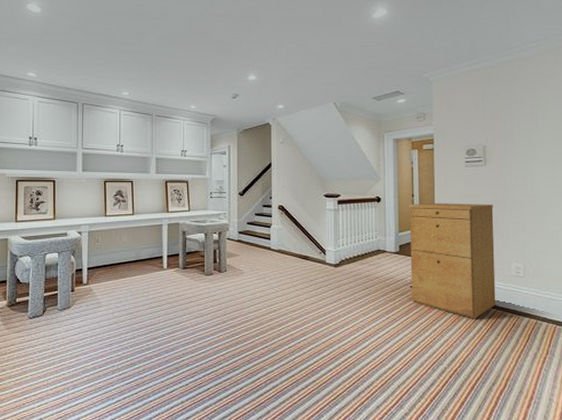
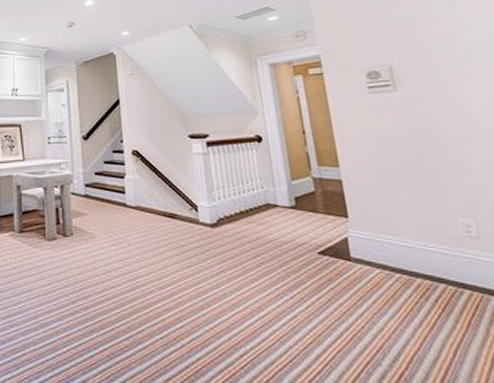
filing cabinet: present [408,203,496,319] -> none [299,139,445,299]

